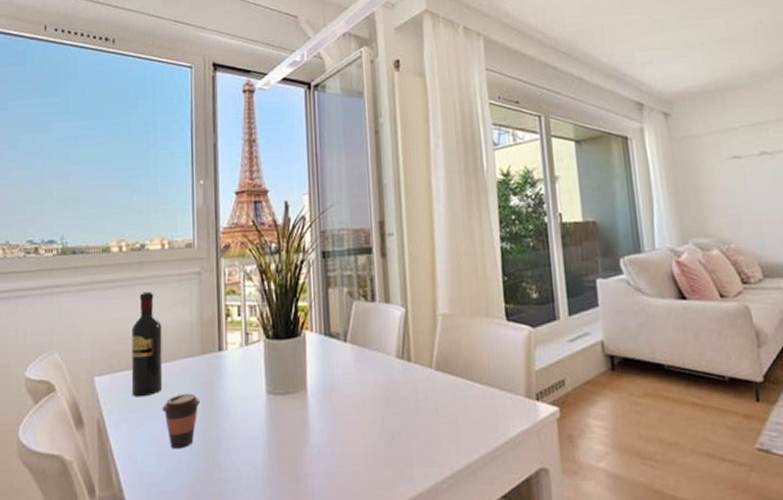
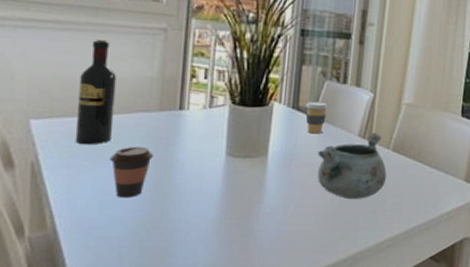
coffee cup: none [336,324,361,361] -> present [305,101,329,134]
decorative bowl: none [356,351,435,432] -> present [317,132,387,200]

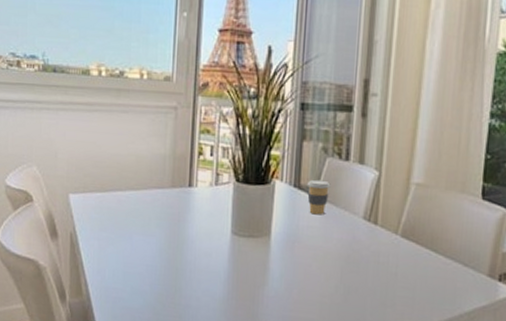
wine bottle: present [75,39,116,145] -> none [103,119,135,219]
coffee cup: present [110,146,153,198] -> none [131,221,167,272]
decorative bowl: present [317,132,387,200] -> none [320,215,395,289]

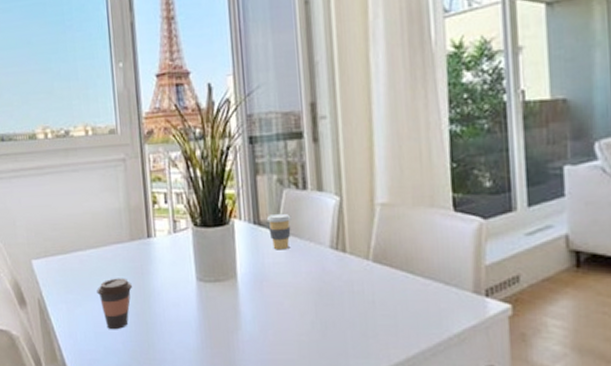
coffee cup: none [131,221,167,272] -> present [97,278,132,330]

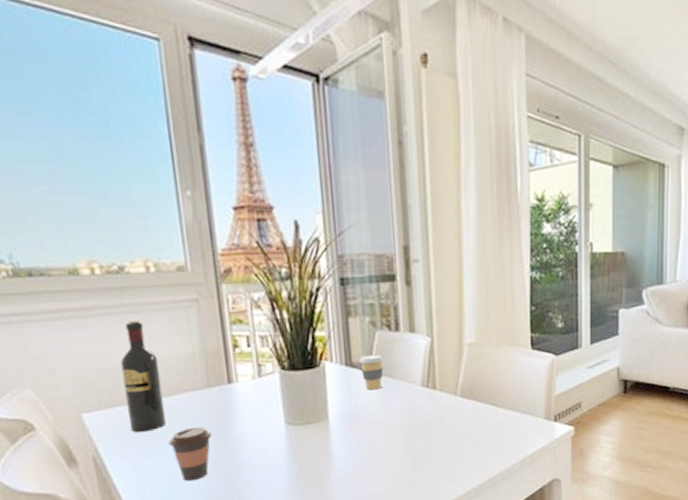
wine bottle: none [62,178,96,280] -> present [120,320,167,433]

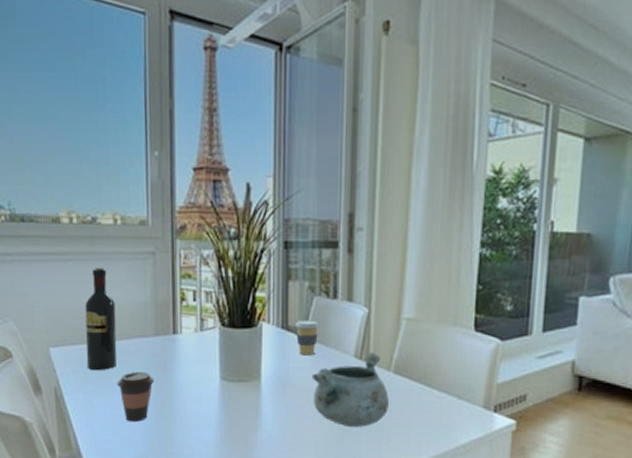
decorative bowl: none [381,379,458,455] -> present [312,352,389,428]

